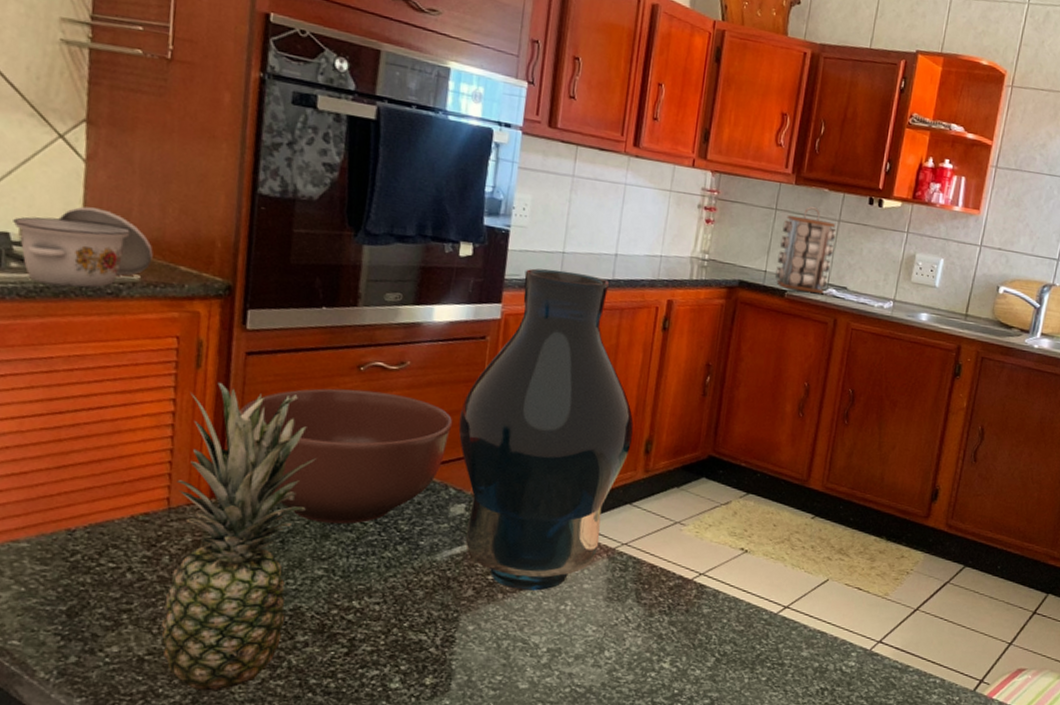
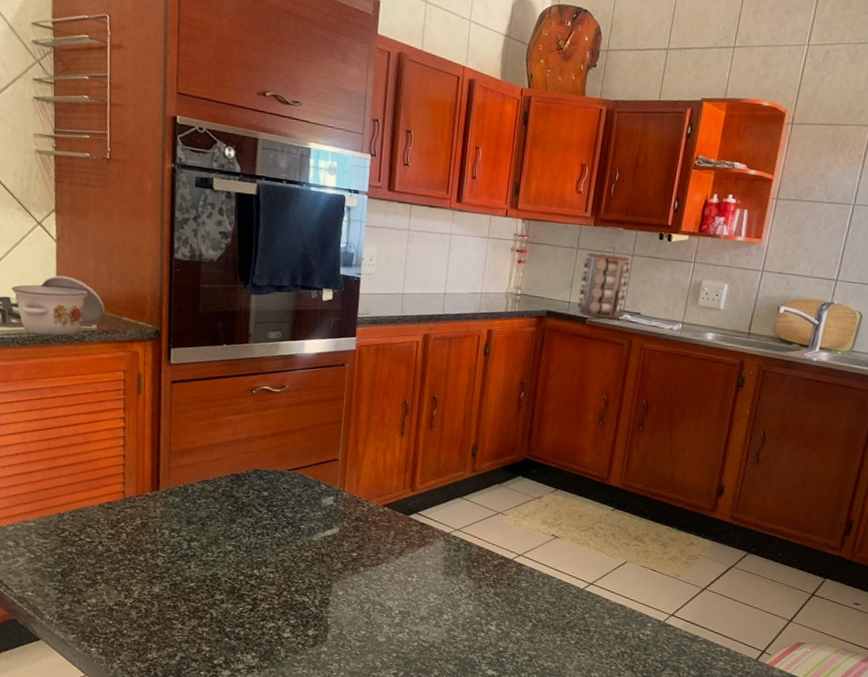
fruit: present [162,382,316,691] -> none [124,404,224,633]
bowl: present [240,388,453,525] -> none [169,407,322,512]
vase: present [458,268,634,591] -> none [326,307,463,566]

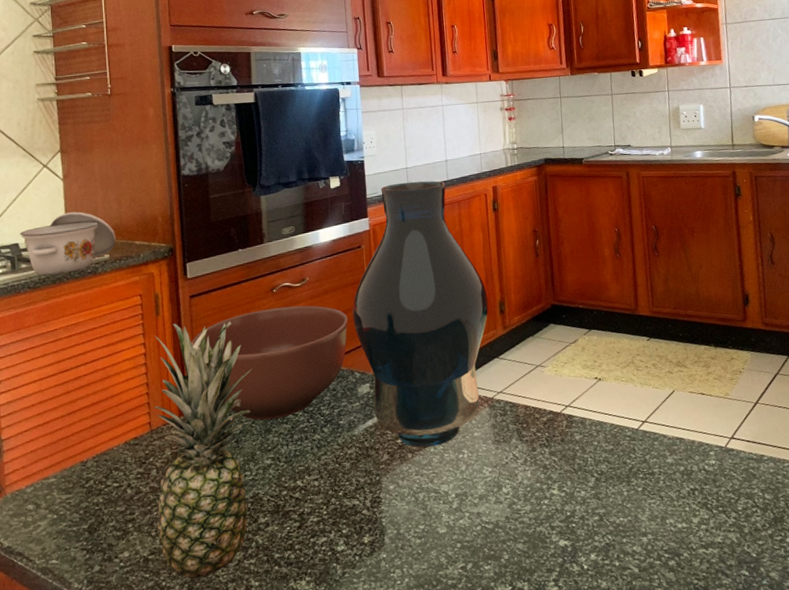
fruit: none [124,404,224,633] -> present [154,321,252,579]
bowl: none [169,407,322,512] -> present [192,305,349,421]
vase: none [326,307,463,566] -> present [352,181,489,448]
spice rack: present [577,244,631,320] -> none [568,89,615,158]

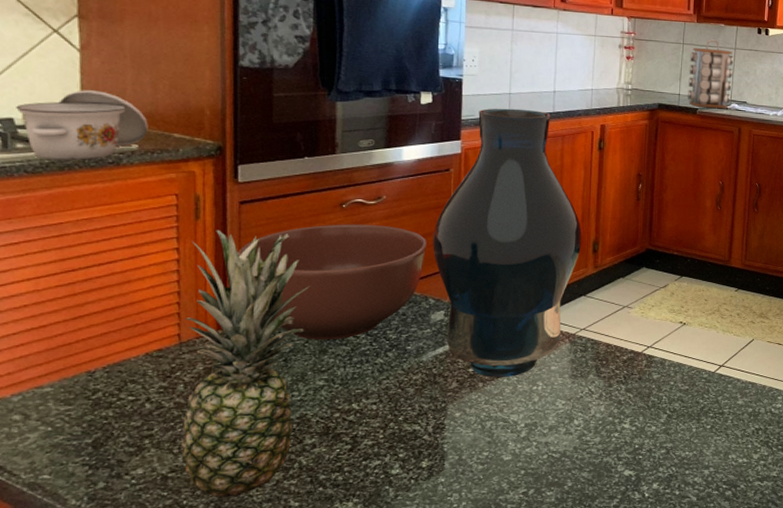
spice rack: none [568,89,615,158] -> present [687,39,734,109]

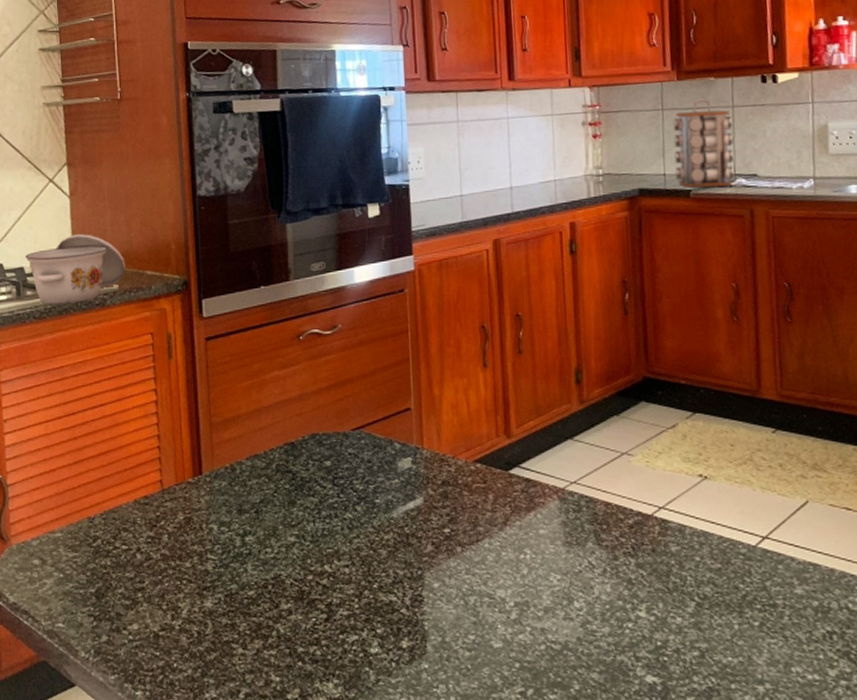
fruit: present [182,230,310,498] -> none [166,368,274,664]
bowl: present [238,224,428,341] -> none [207,357,388,491]
vase: present [432,108,582,378] -> none [392,212,562,541]

